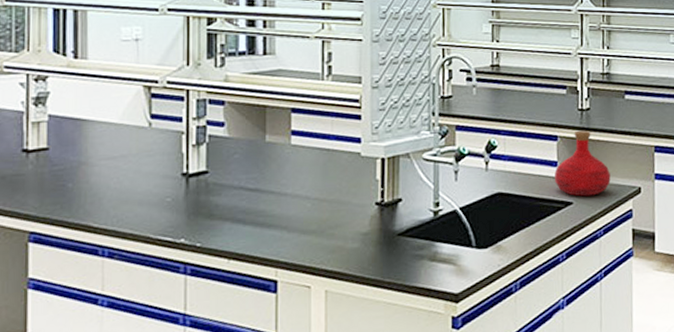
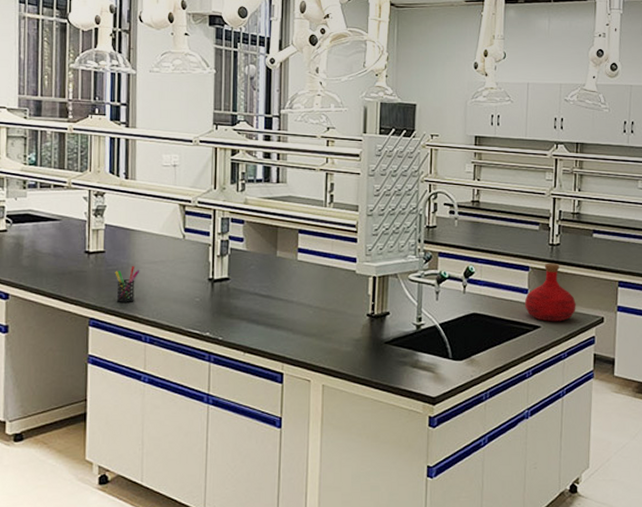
pen holder: none [62,163,95,210] -> present [115,265,140,302]

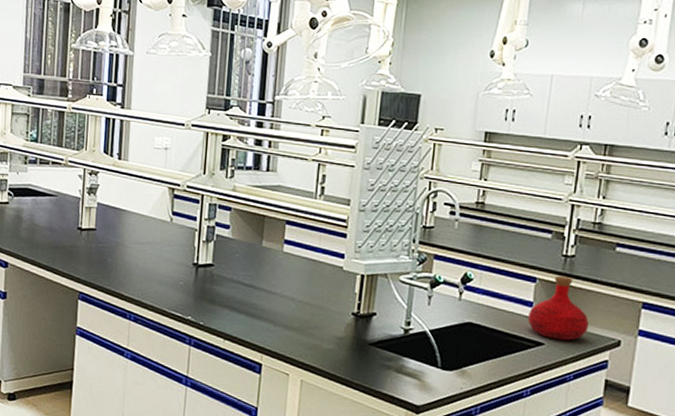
pen holder: present [115,265,140,302] -> none [104,244,128,280]

